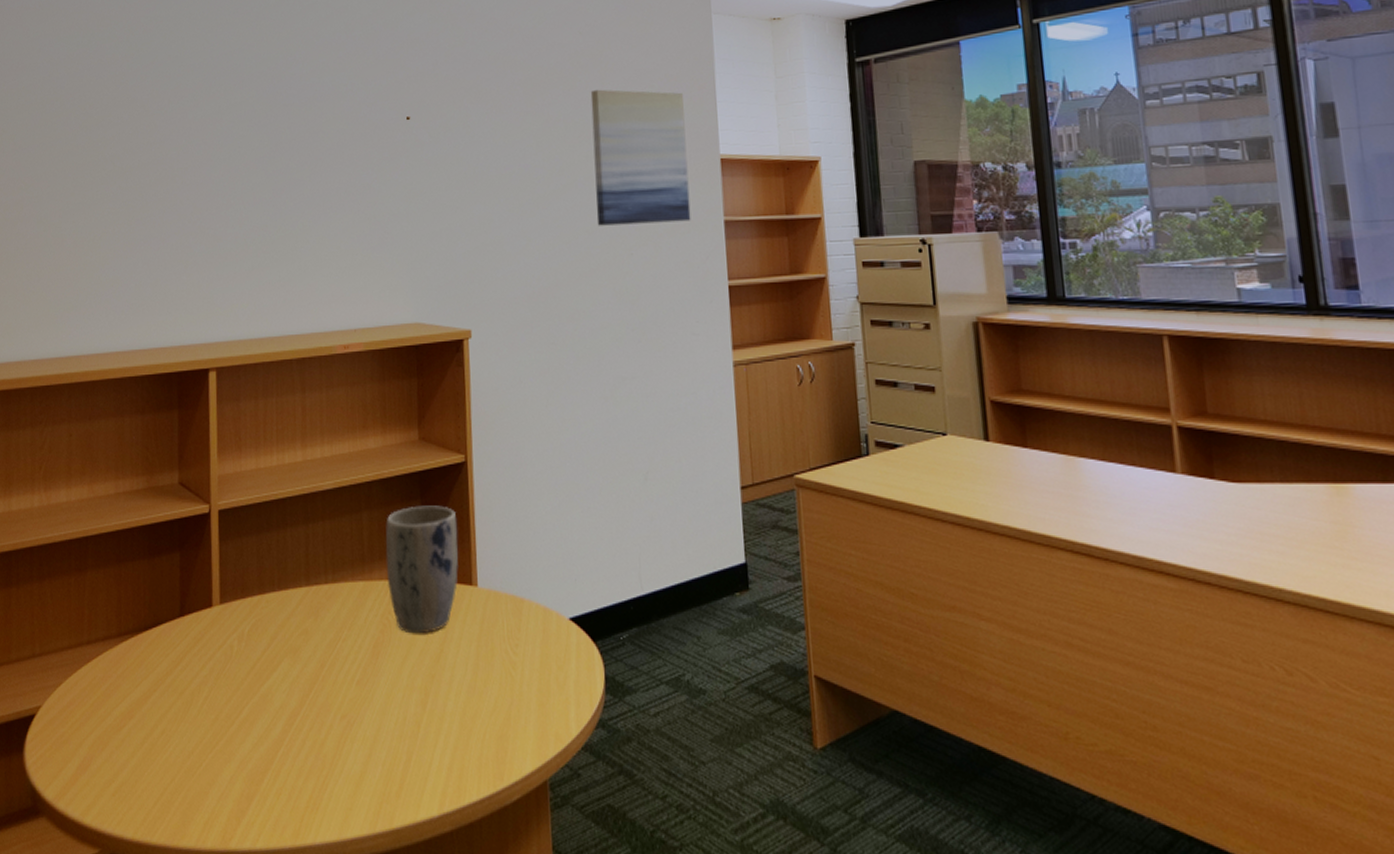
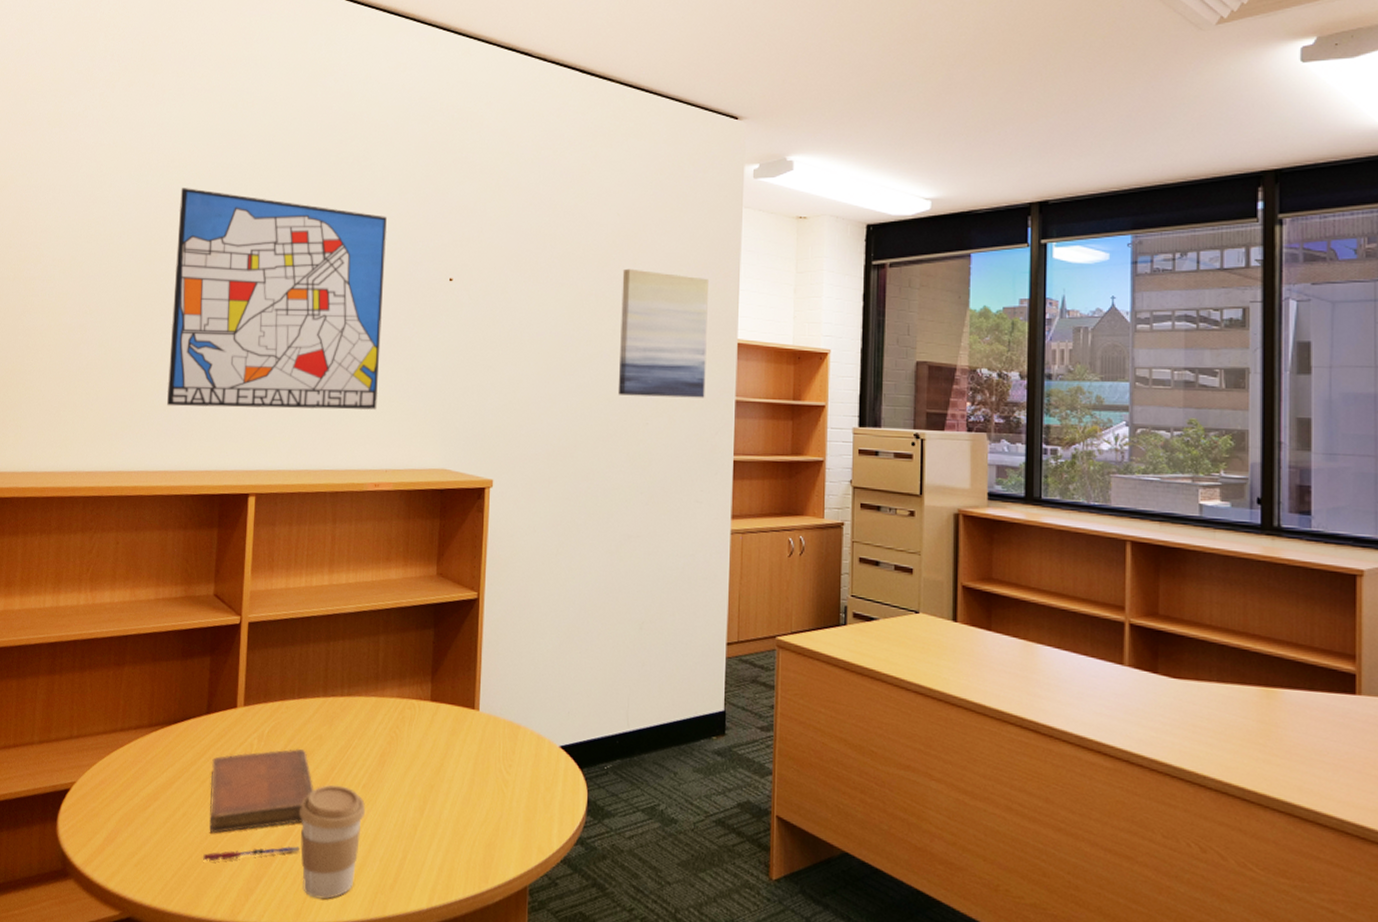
wall art: none [113,46,340,281] -> present [167,188,387,410]
pen: none [187,757,292,783] -> present [203,846,299,862]
notebook: none [189,647,304,750] -> present [209,749,314,834]
coffee cup: none [289,683,363,815] -> present [299,784,366,899]
plant pot: present [385,505,458,634] -> none [397,634,466,749]

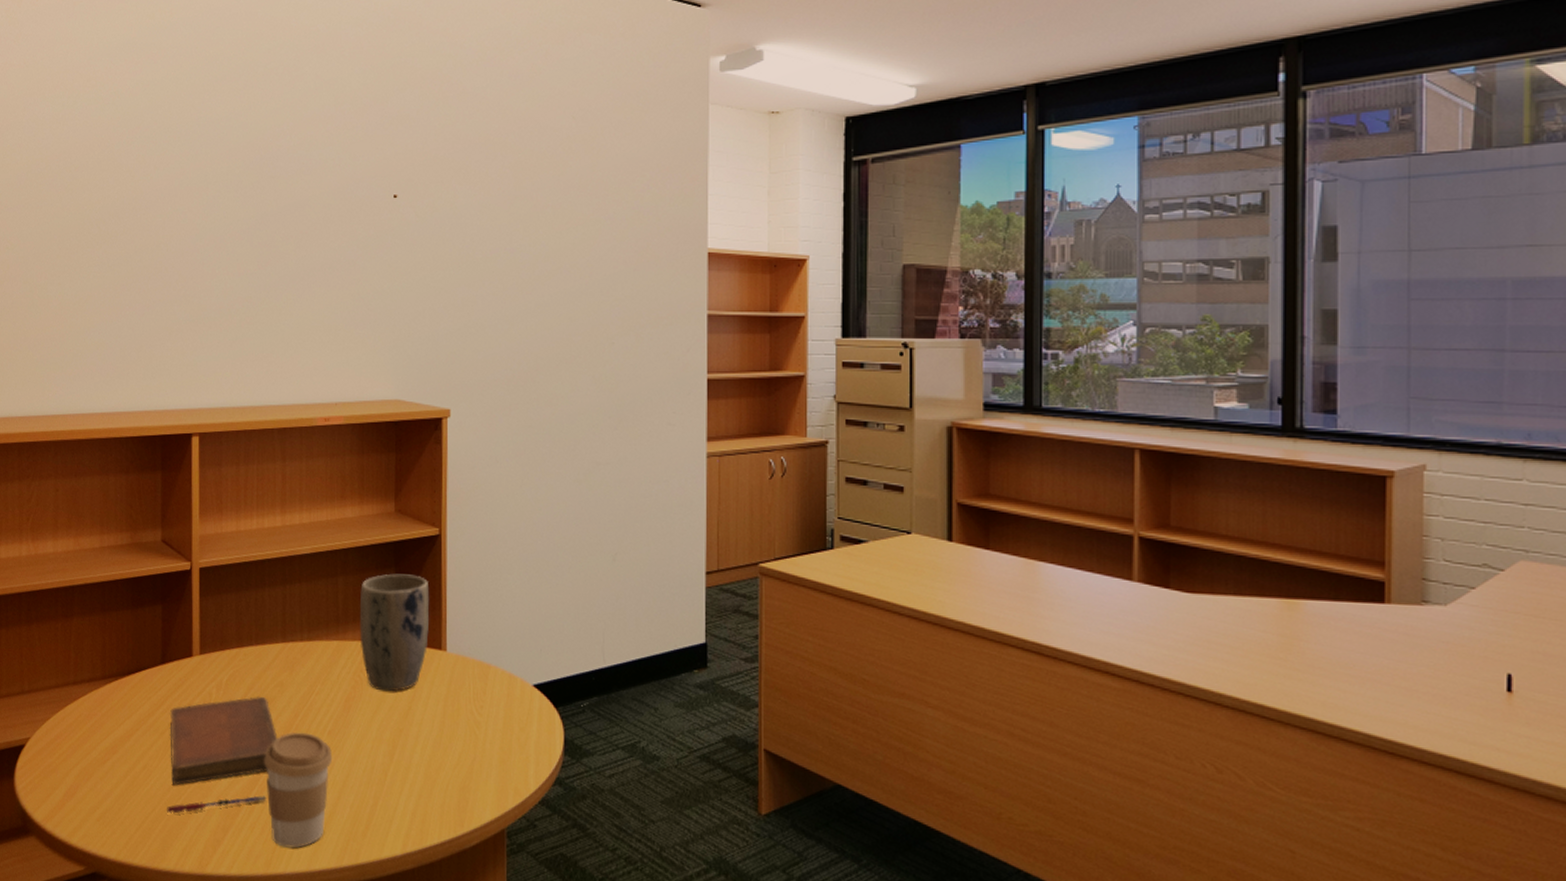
wall art: present [167,188,387,410] -> none [99,108,323,344]
plant pot: none [397,634,466,749] -> present [359,573,430,692]
wall art: present [617,268,708,398] -> none [580,176,675,314]

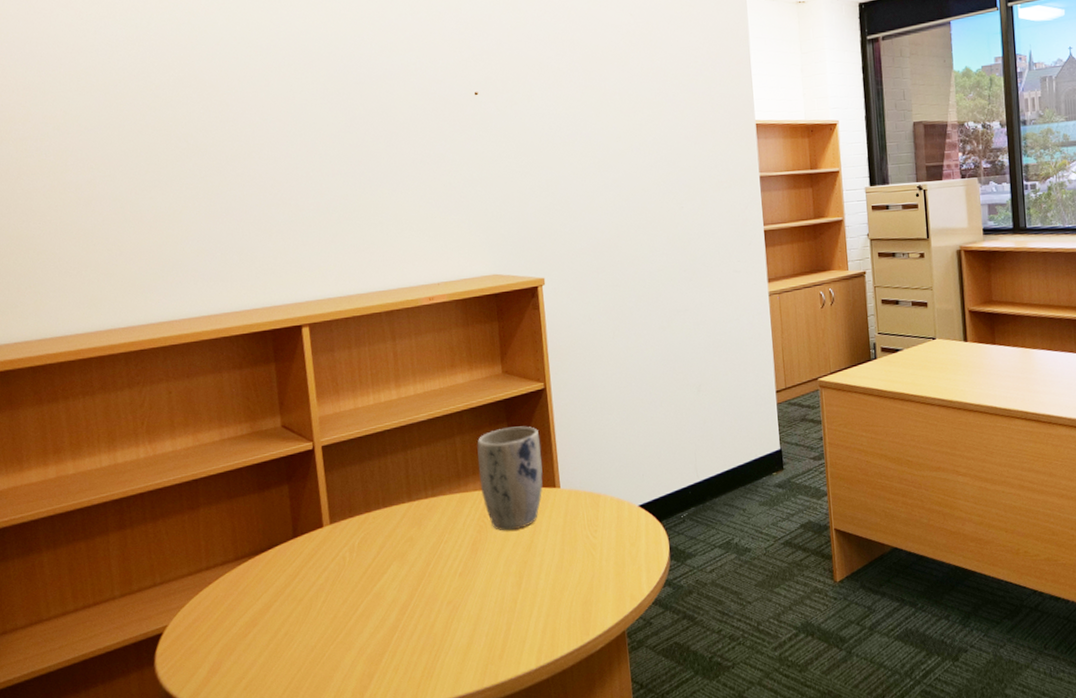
pen: present [167,795,266,814] -> none [312,640,407,671]
notebook: present [169,697,278,785] -> none [306,553,413,644]
coffee cup: present [264,731,333,848] -> none [401,578,466,681]

